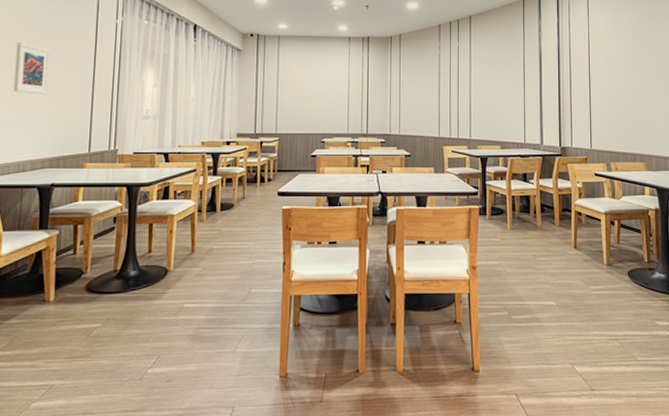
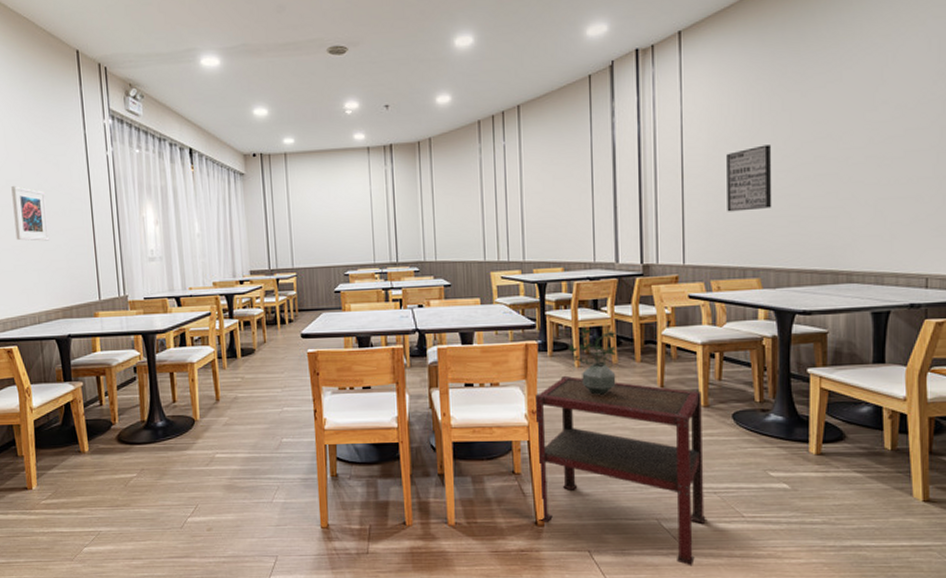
side table: none [476,236,609,406] -> present [536,375,706,566]
potted plant: none [503,195,541,254] -> present [568,326,617,395]
wall art: none [620,62,653,110] -> present [726,145,772,212]

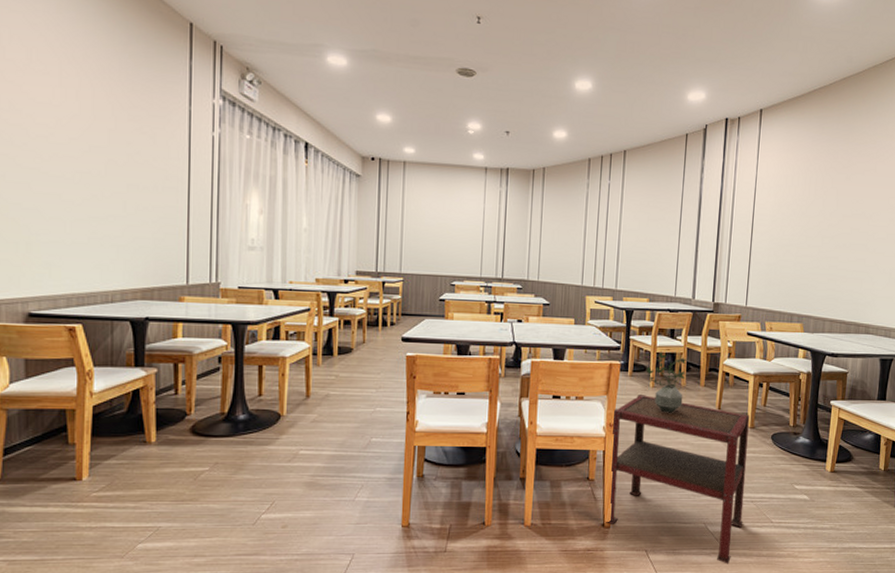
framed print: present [11,186,50,241] -> none [94,153,136,216]
wall art: present [726,145,772,212] -> none [783,214,820,267]

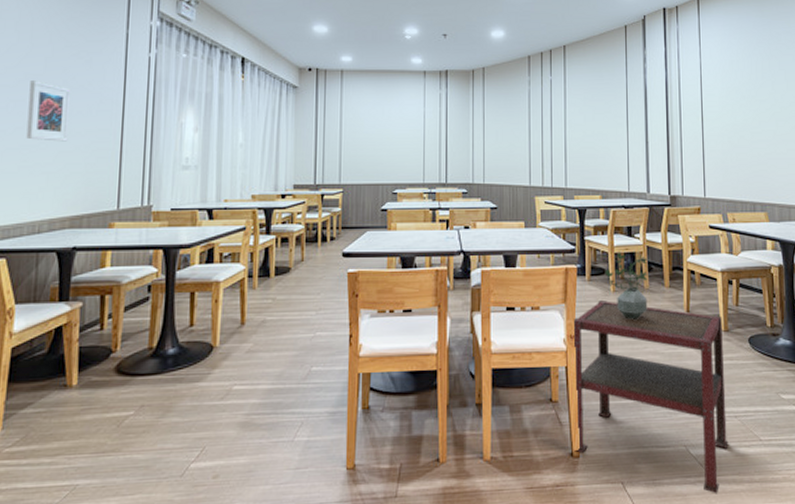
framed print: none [94,153,136,216] -> present [26,81,70,142]

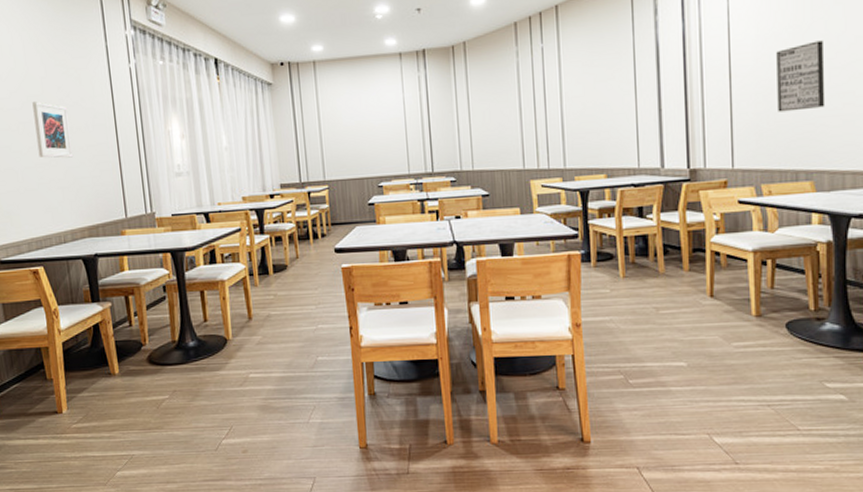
side table: present [574,299,729,494] -> none [580,286,760,482]
potted plant: present [604,251,648,320] -> none [612,234,664,306]
wall art: none [737,97,774,153] -> present [776,40,826,112]

